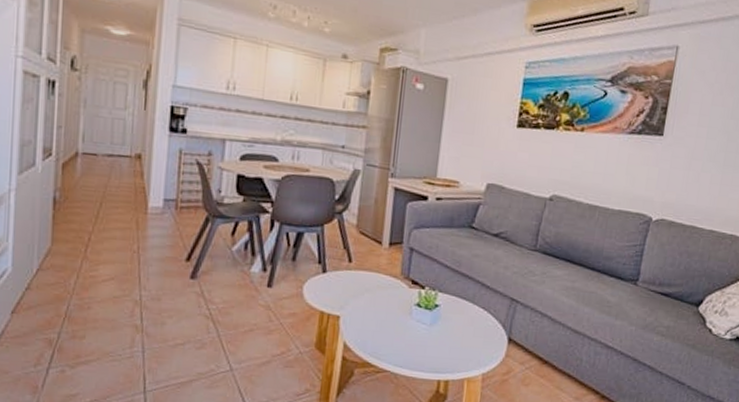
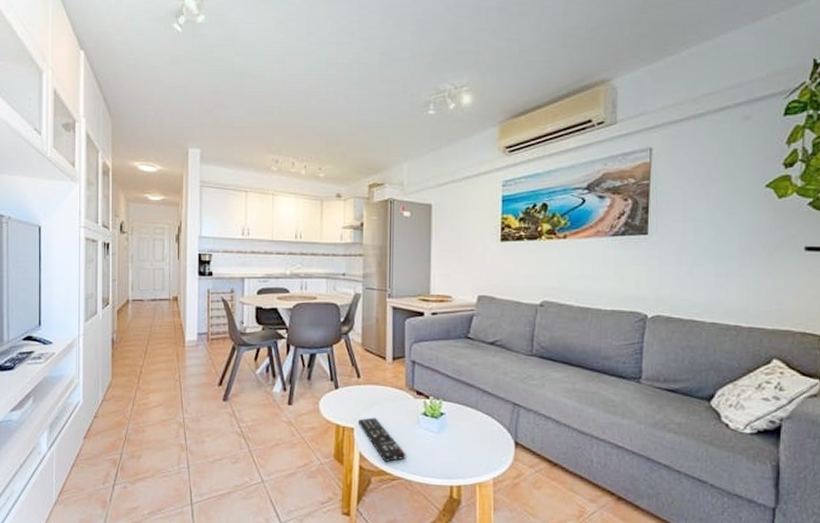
remote control: none [344,305,395,354] -> present [357,417,406,462]

